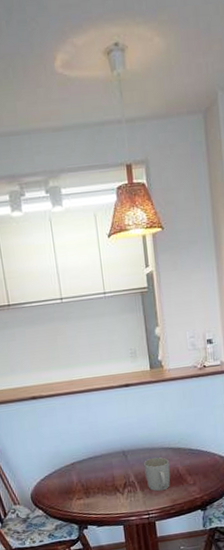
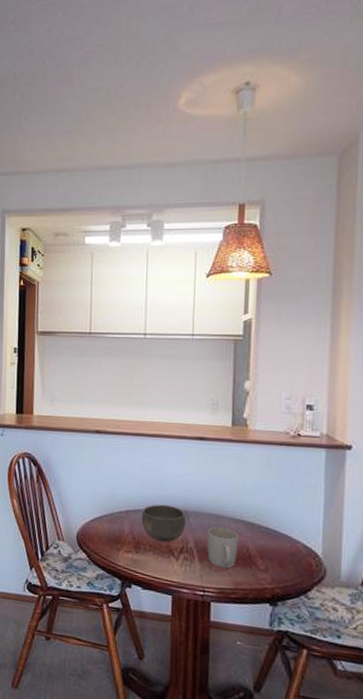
bowl: none [85,449,125,483] -> present [141,504,186,542]

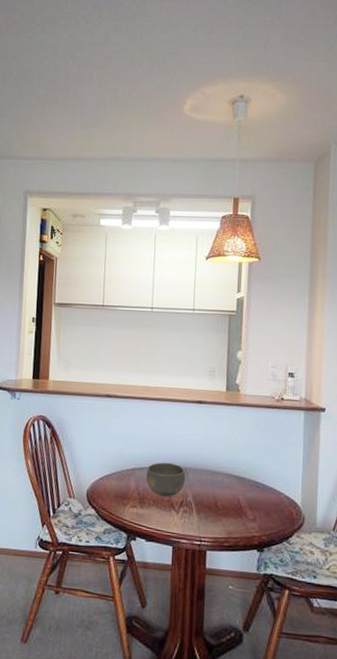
mug: present [207,526,238,569] -> none [204,481,231,520]

